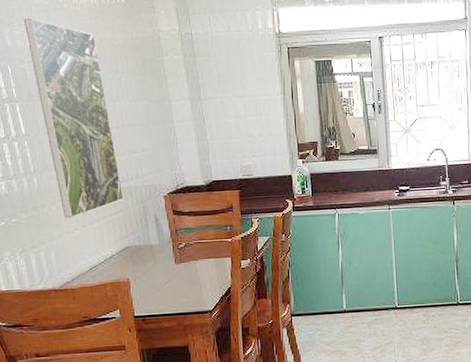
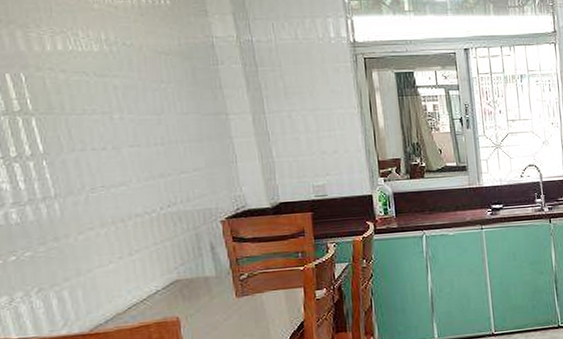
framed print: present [23,19,124,219] -> none [41,20,172,250]

